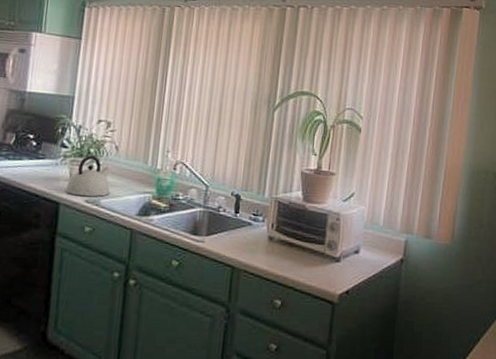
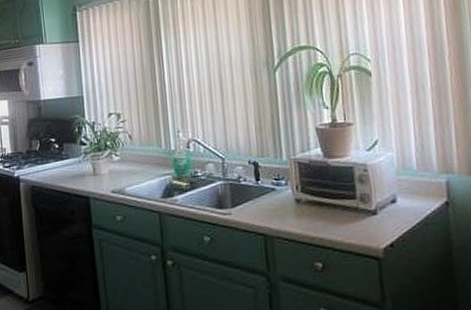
kettle: present [65,155,112,197] -> none [92,147,132,188]

